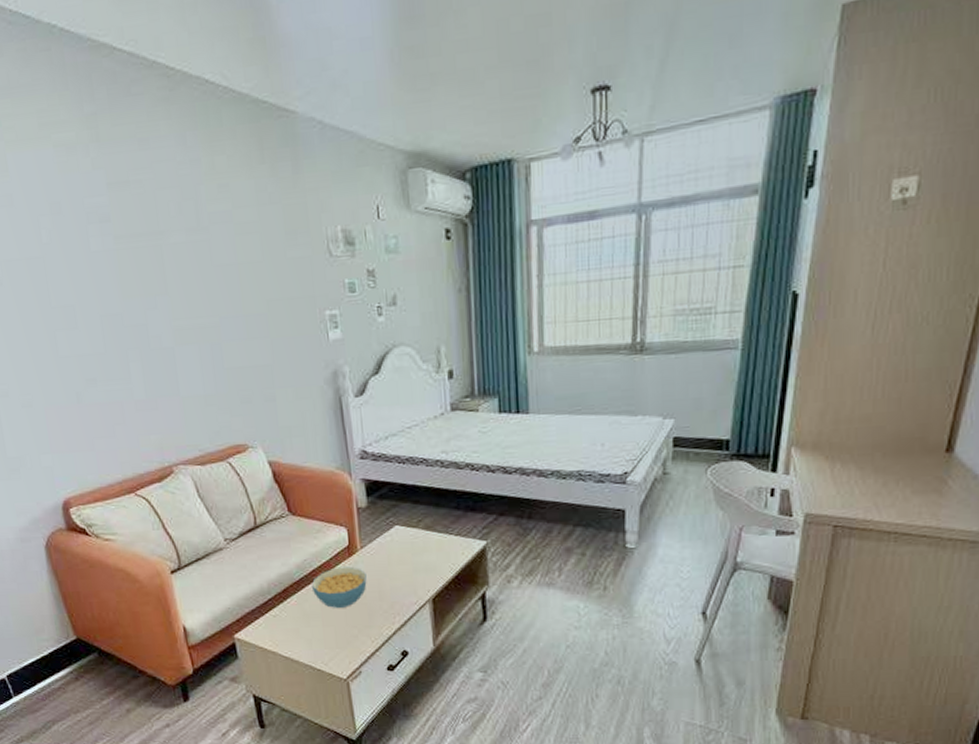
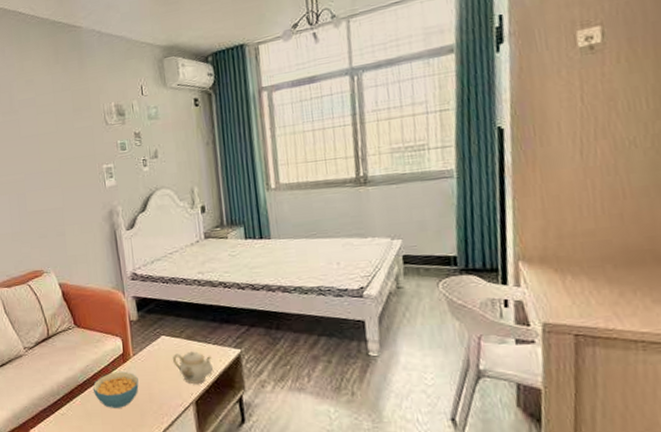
teapot: none [408,543,455,579] -> present [173,351,214,384]

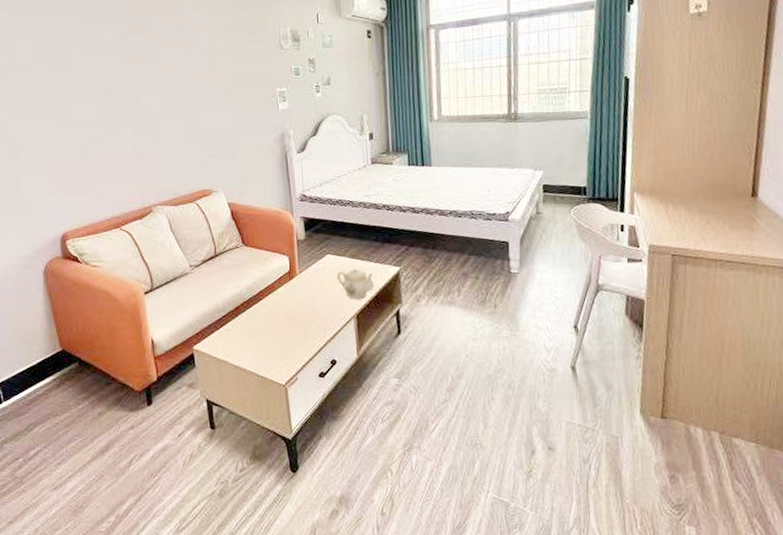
cereal bowl: present [92,371,139,408] -> none [258,288,304,323]

